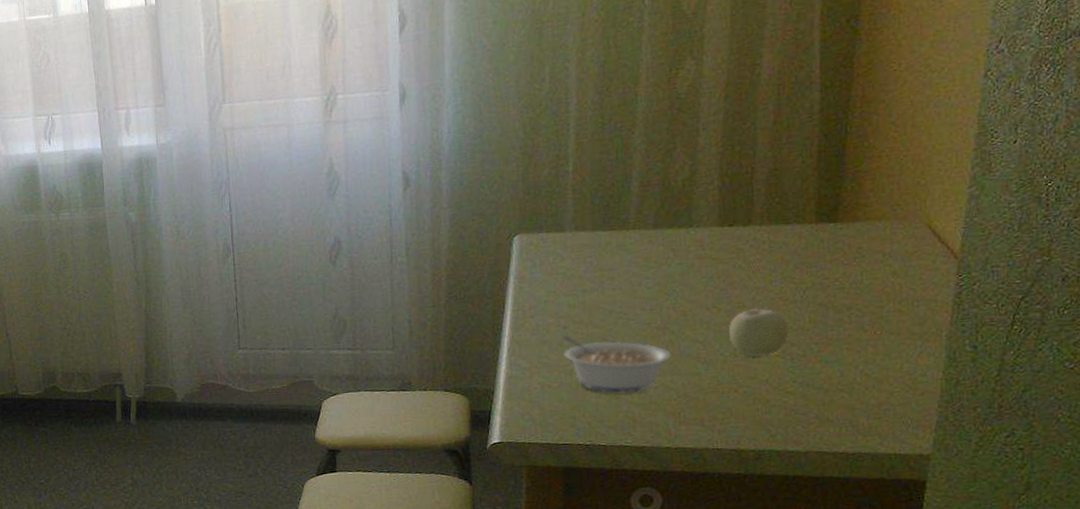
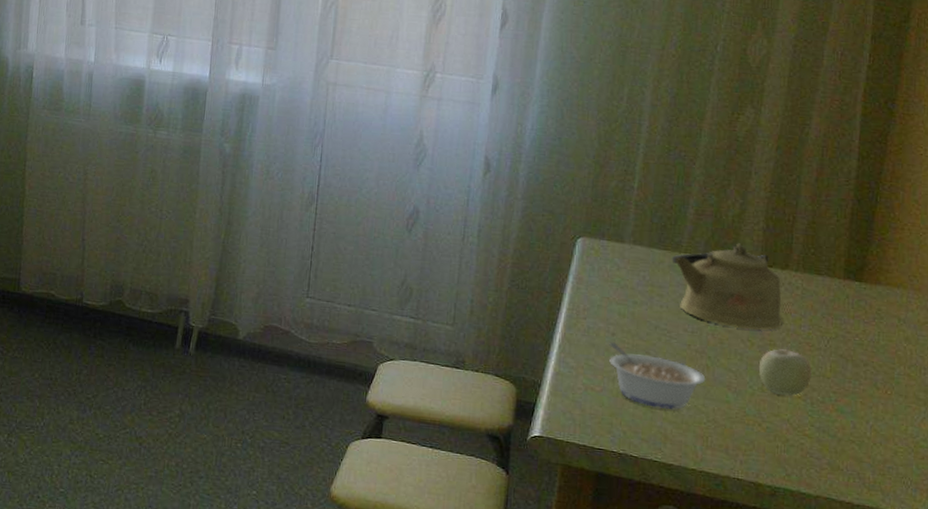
kettle: none [619,207,750,297] -> present [672,243,782,330]

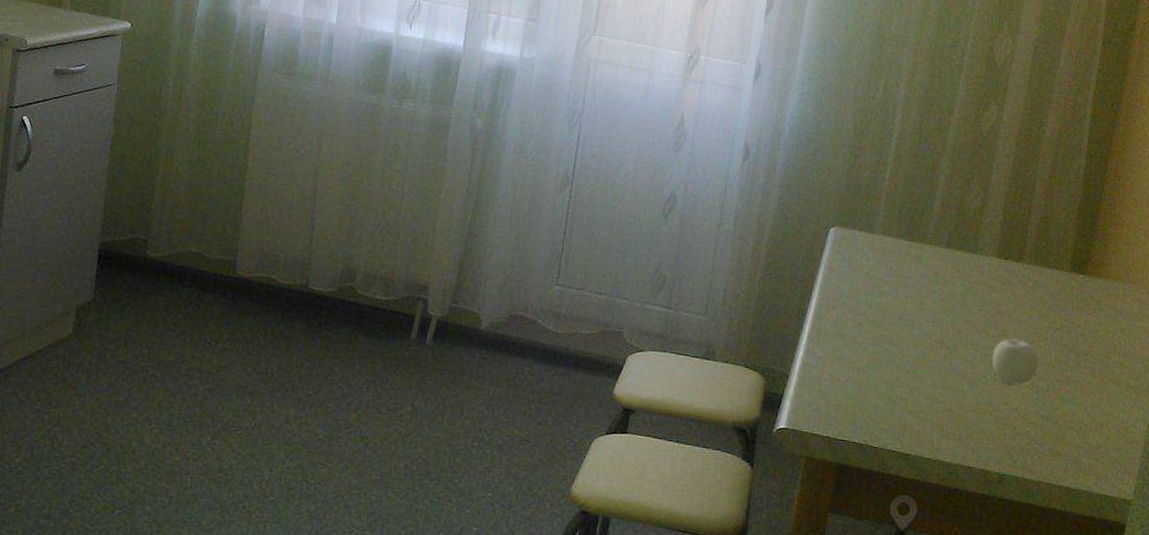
legume: present [609,342,706,410] -> none [855,332,944,400]
kettle: present [672,243,782,330] -> none [917,235,1015,321]

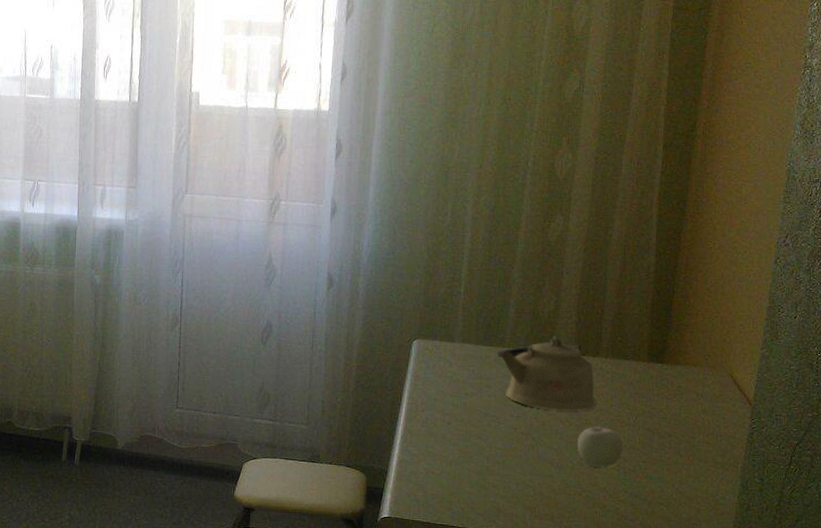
kettle: none [917,235,1015,321] -> present [497,336,596,411]

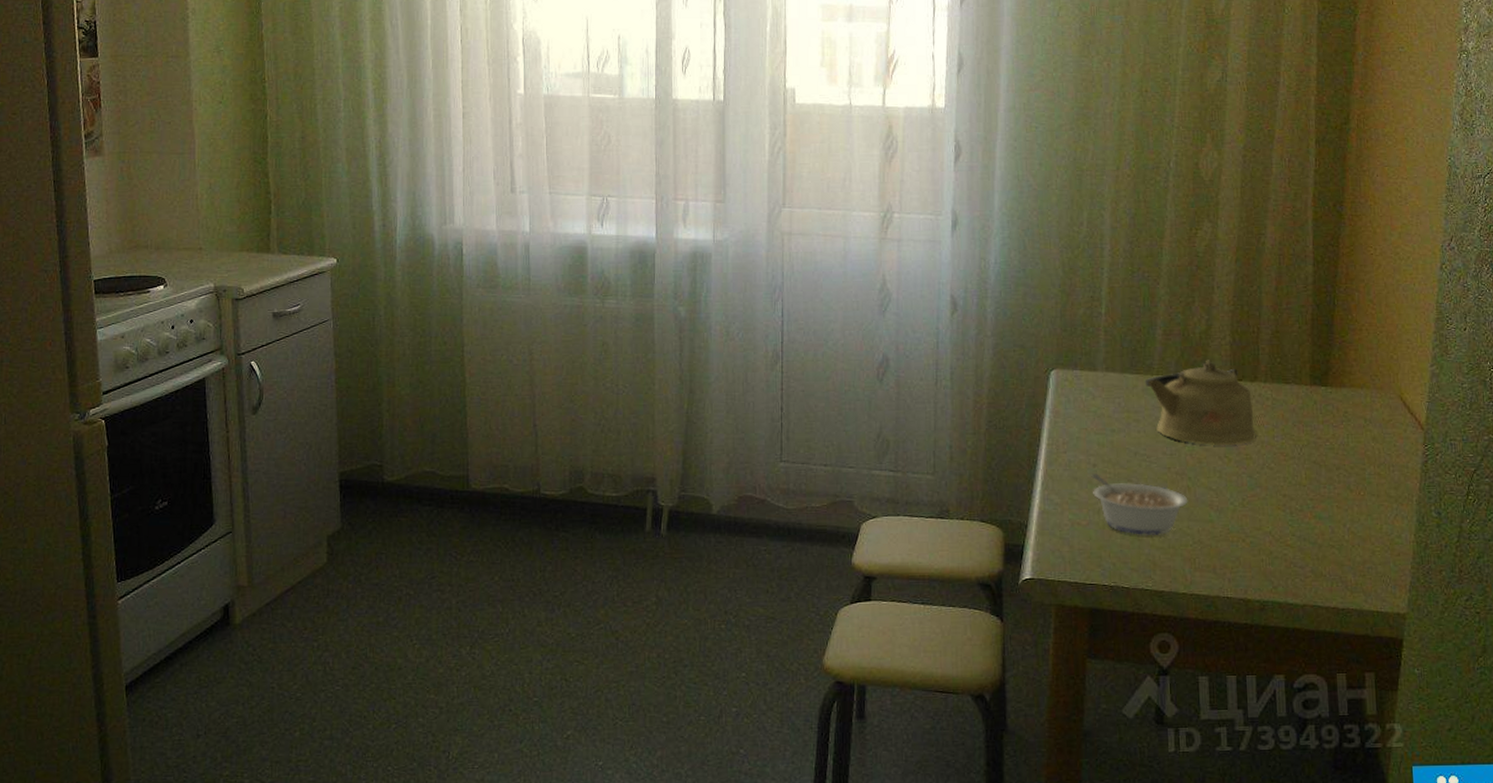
legume: none [445,430,531,487] -> present [1091,473,1188,536]
fruit: present [578,424,623,468] -> none [1238,458,1288,509]

